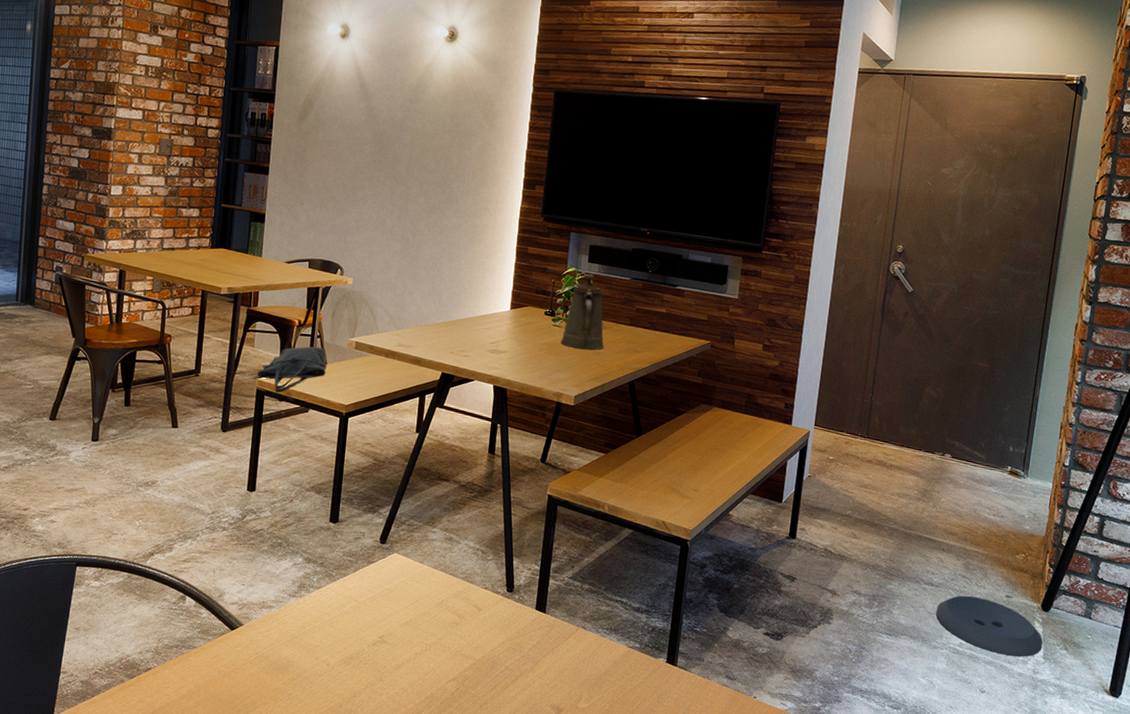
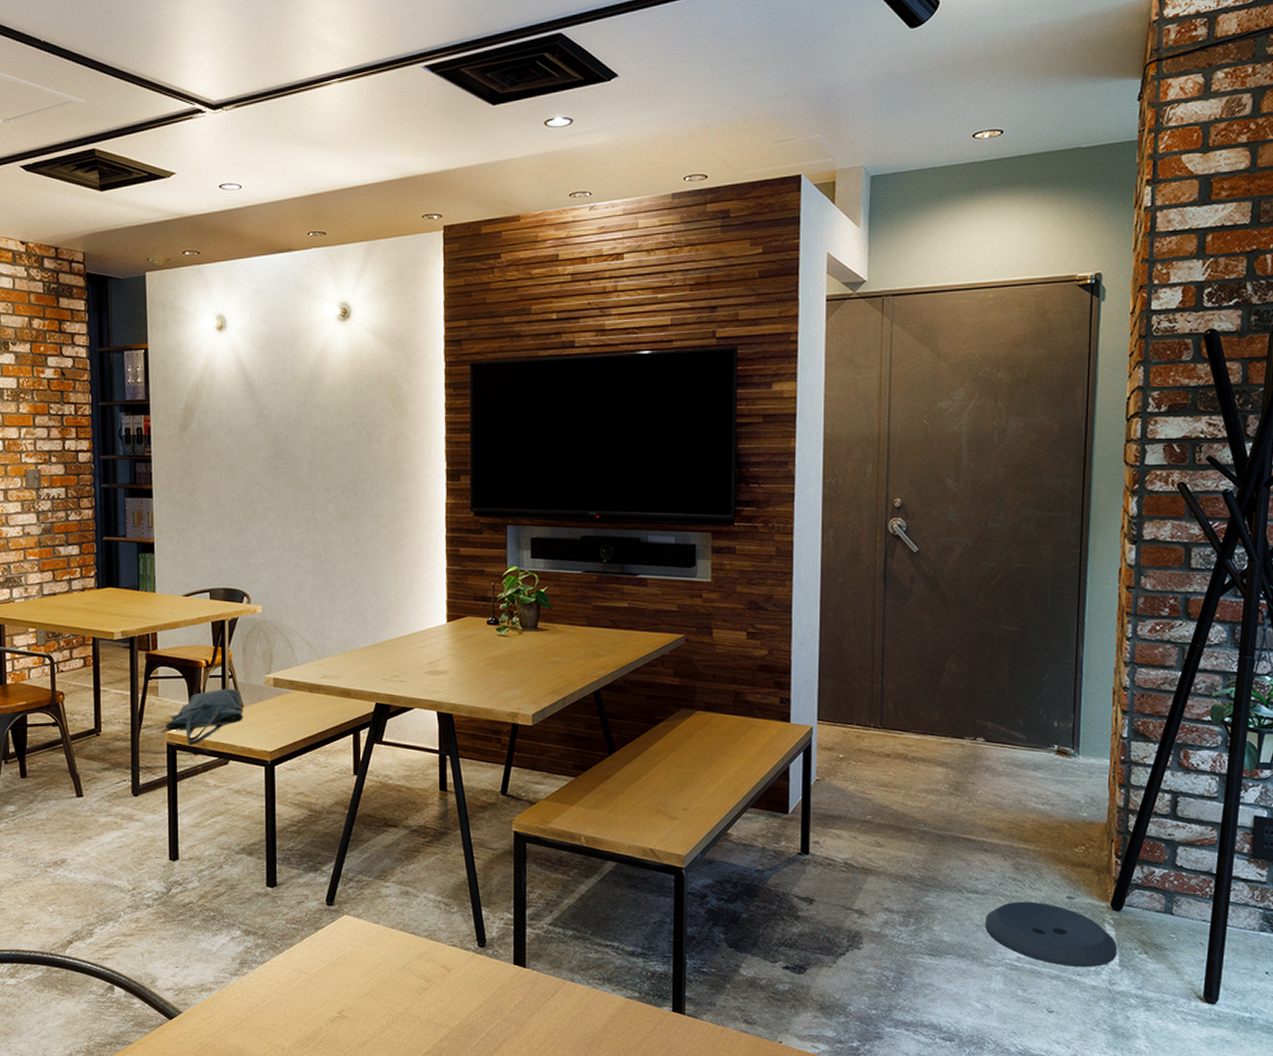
coffee pot: present [560,273,604,350] -> none [509,570,560,659]

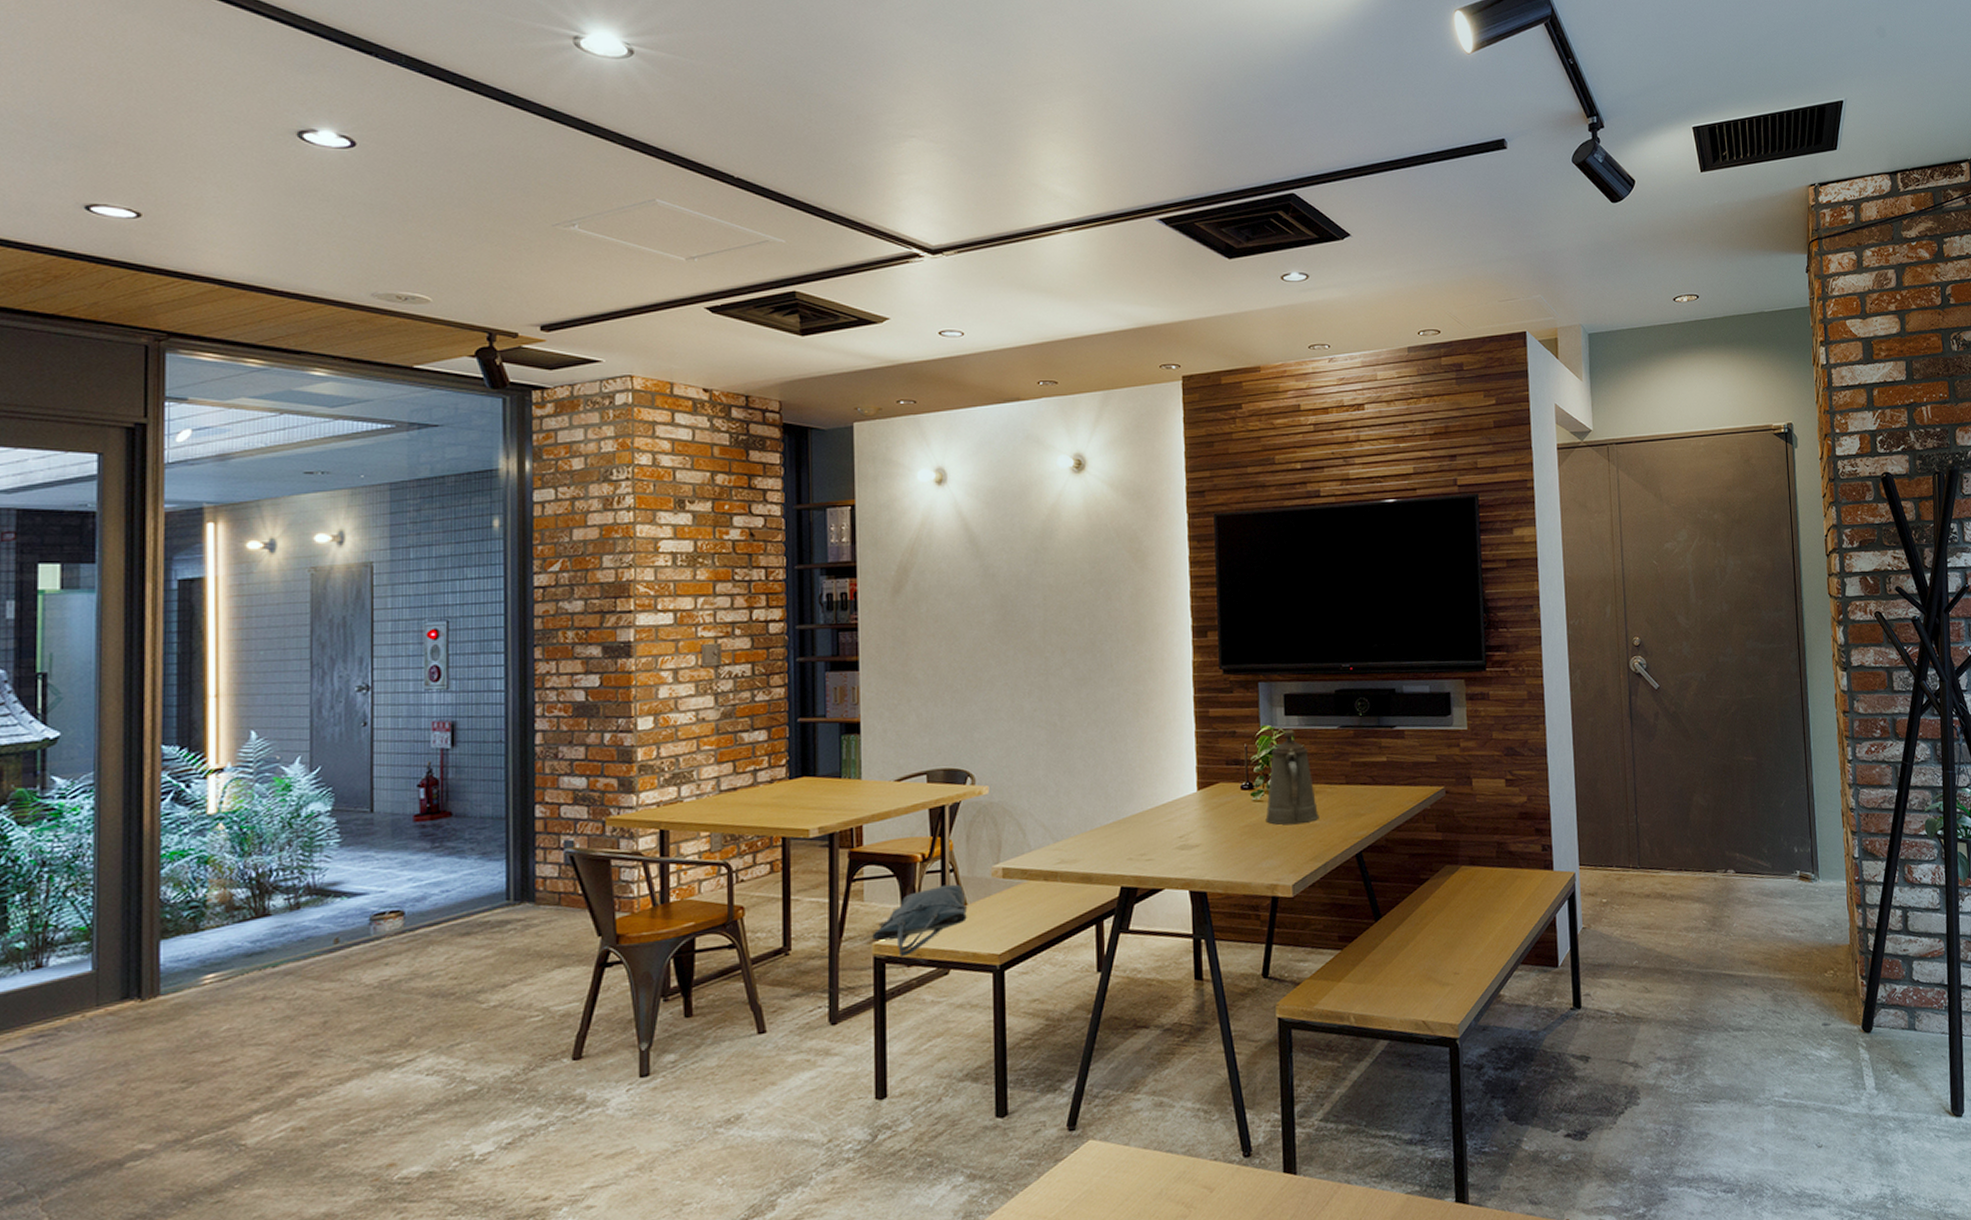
coffee pot: none [509,570,560,659] -> present [1265,728,1320,825]
robot vacuum: present [985,901,1117,967] -> none [1752,1033,1872,1096]

